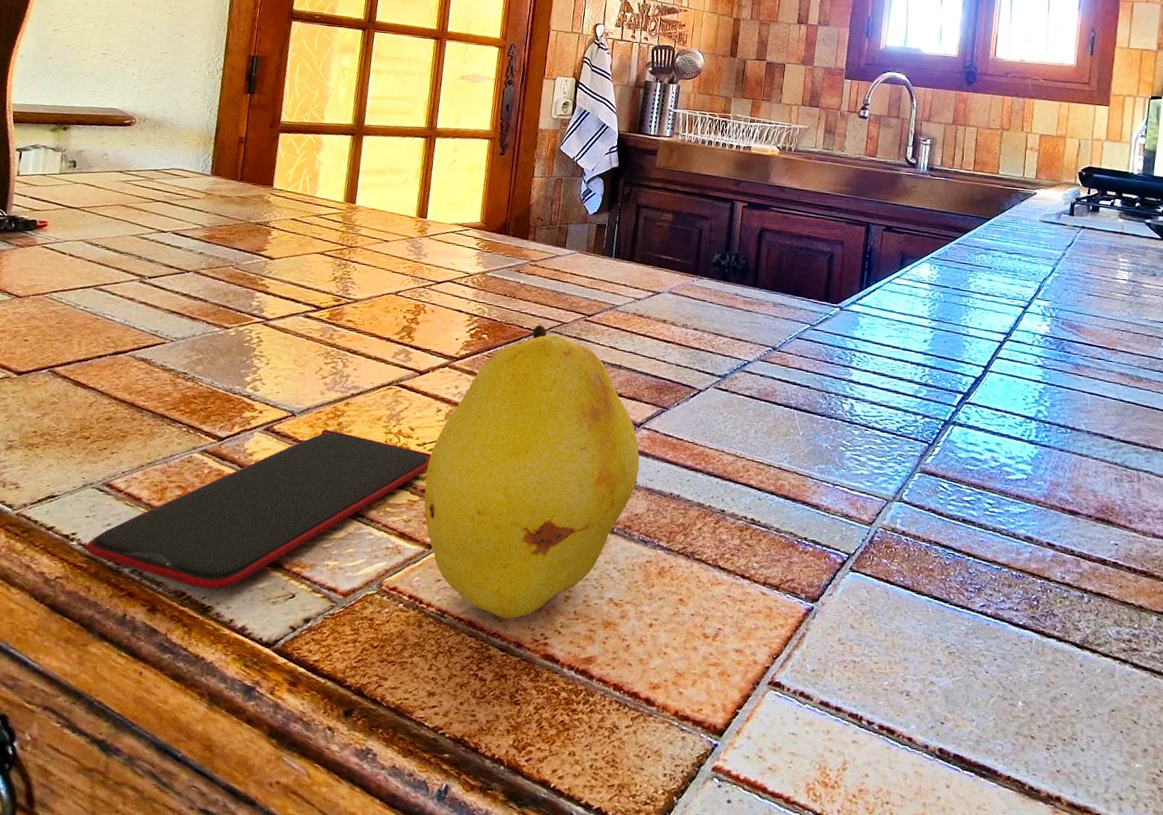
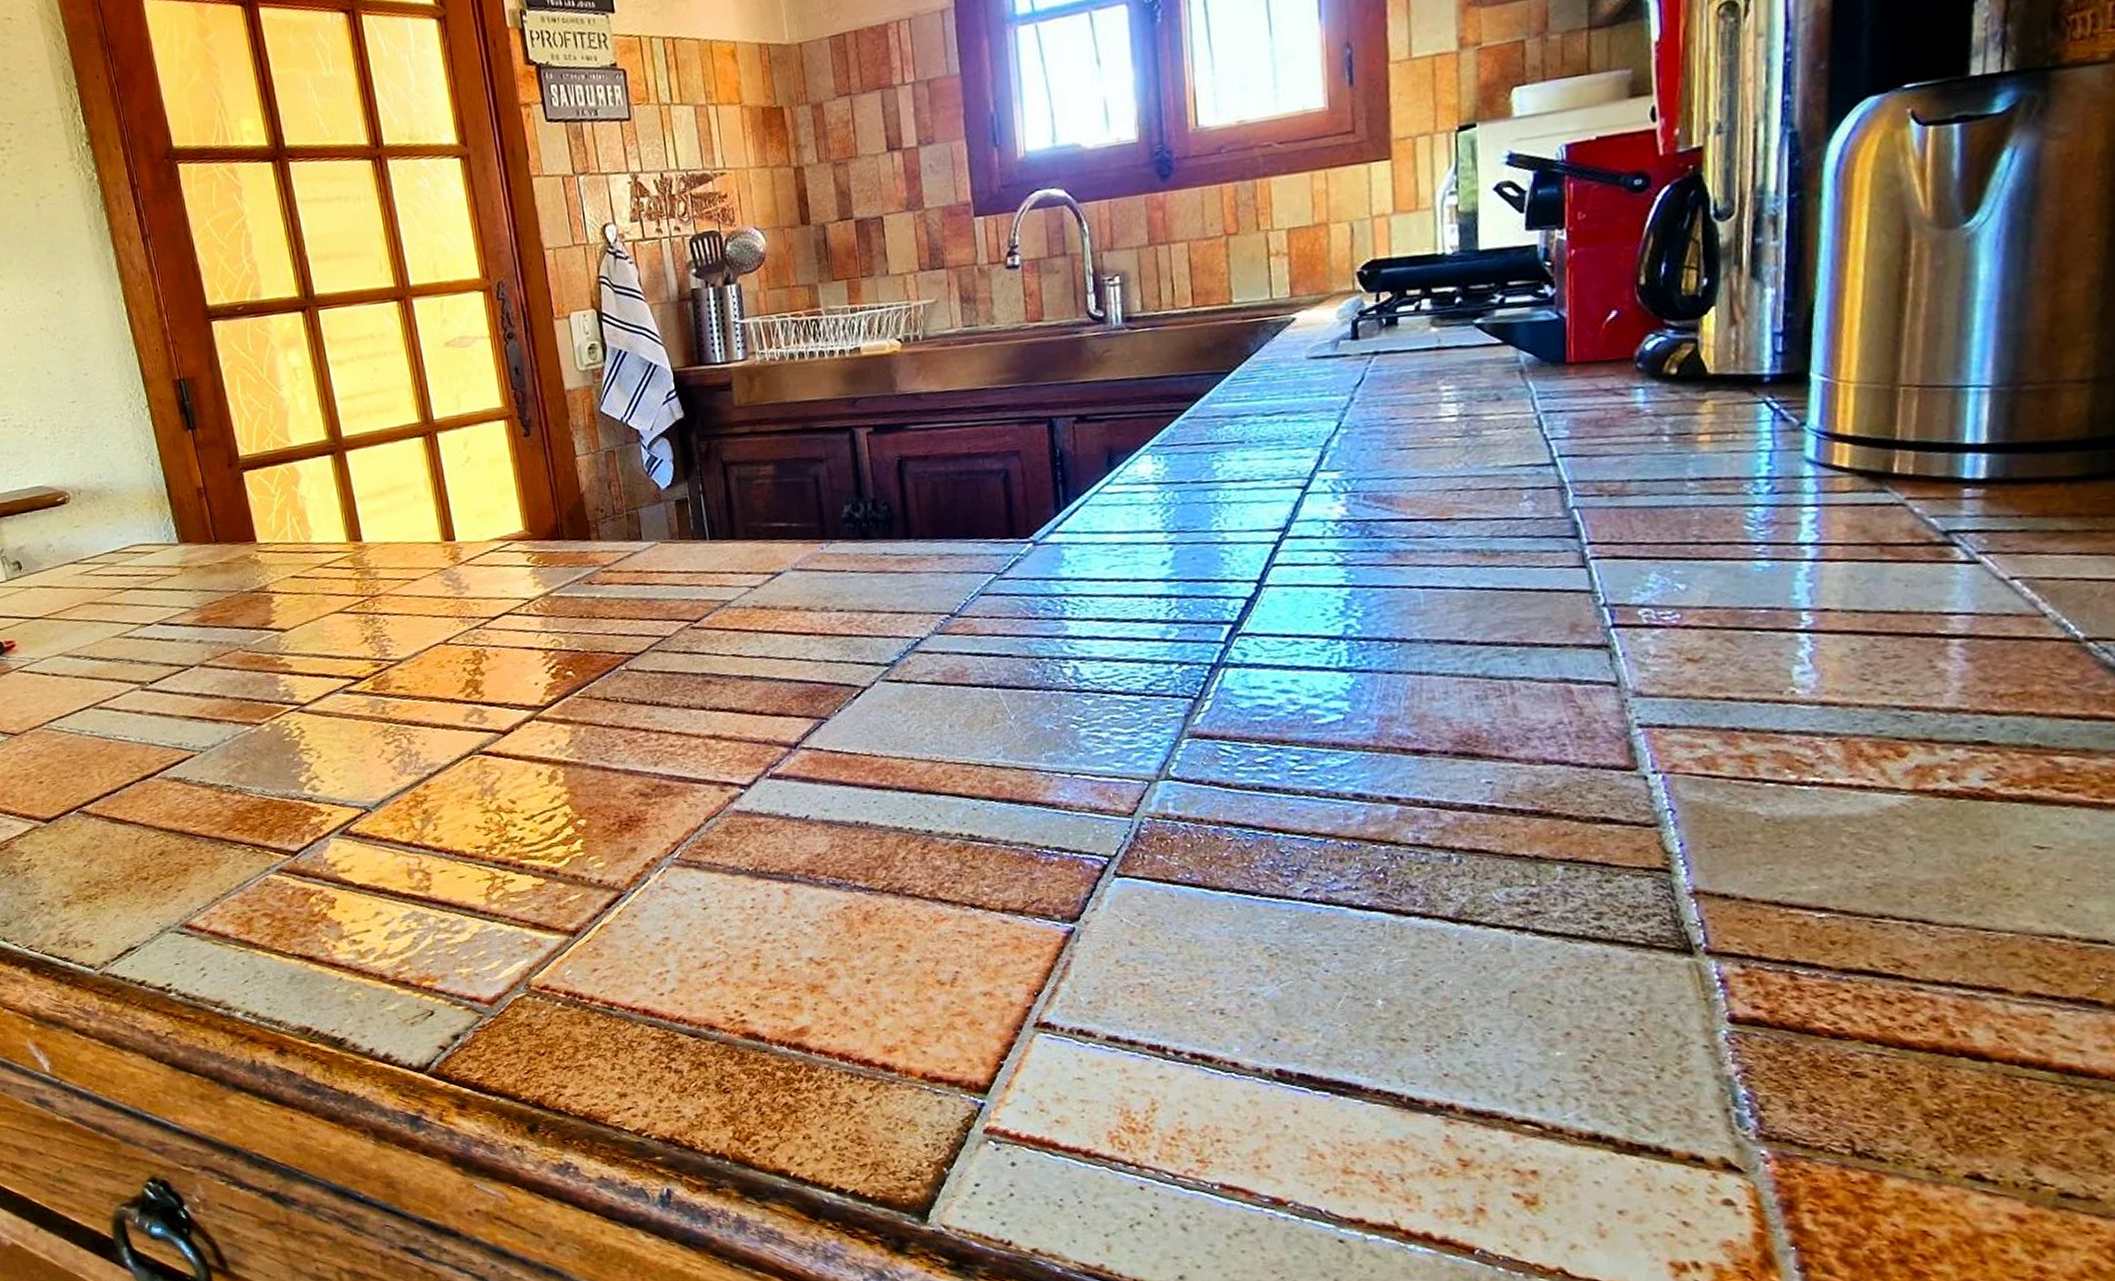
smartphone: present [85,429,431,590] -> none [186,820,546,1021]
fruit: present [424,324,640,619] -> none [543,645,809,1001]

